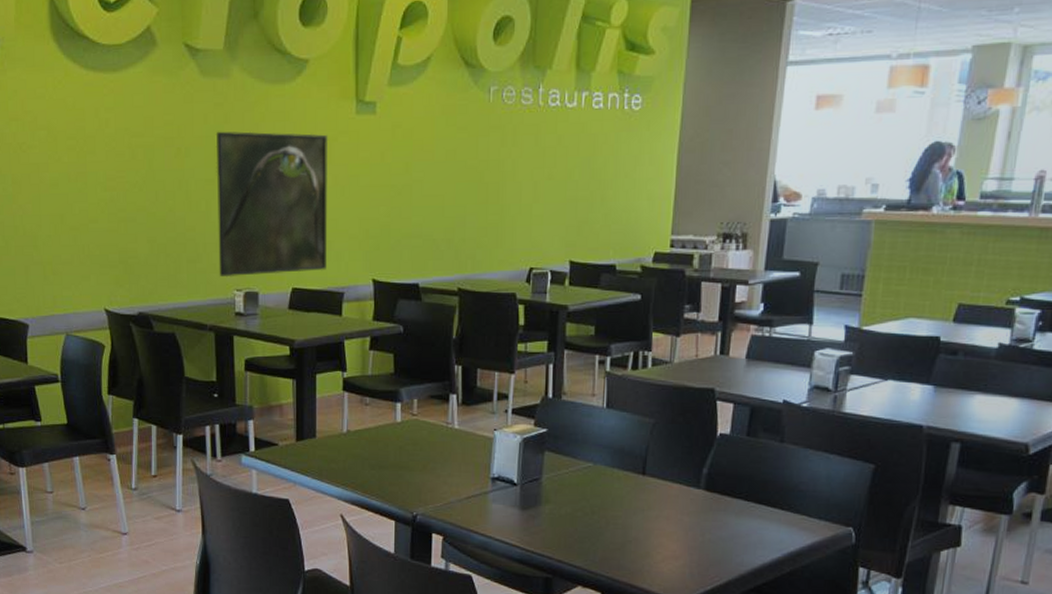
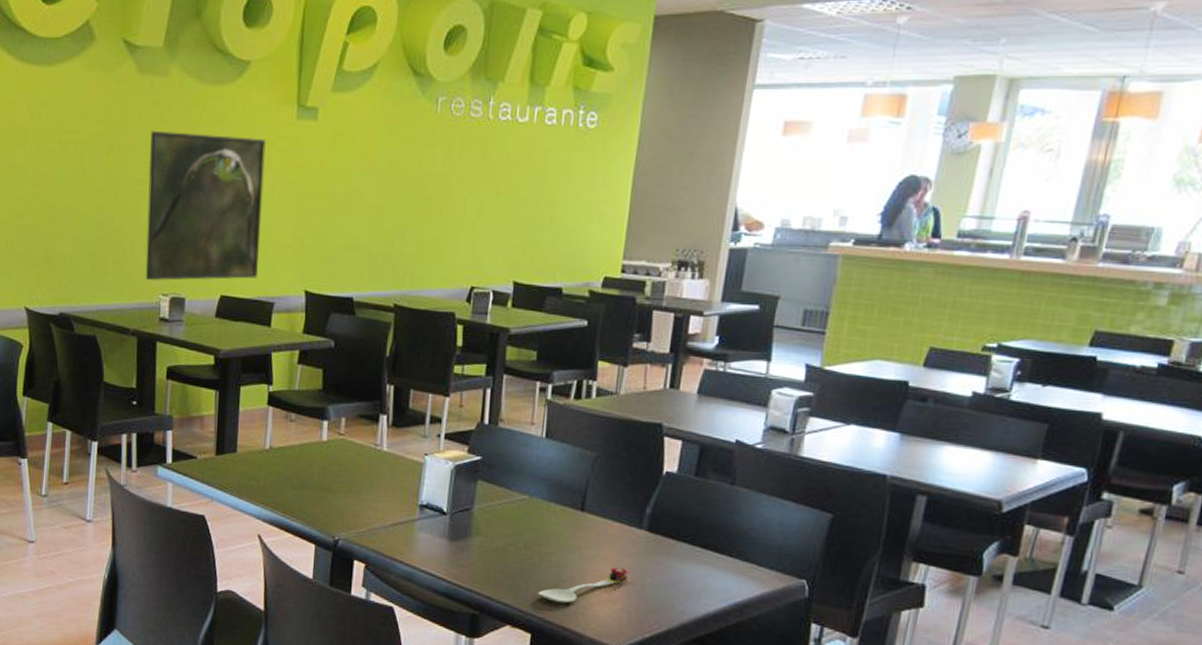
spoon: none [605,525,690,563] -> present [537,566,630,604]

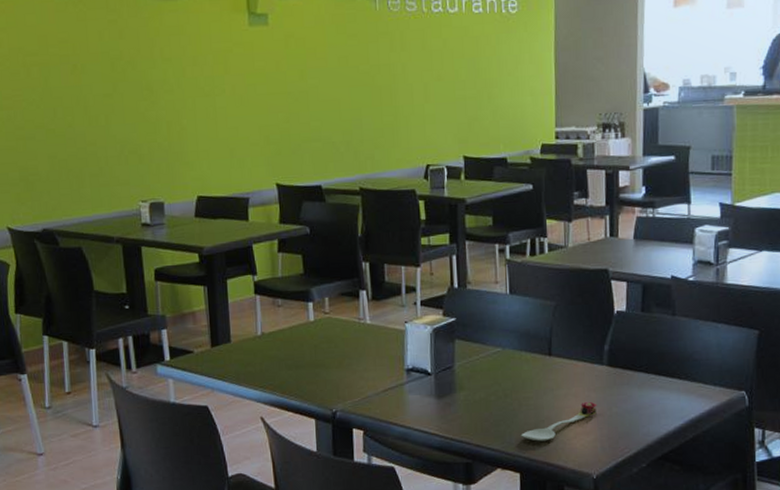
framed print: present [145,130,267,281] -> none [111,46,230,189]

